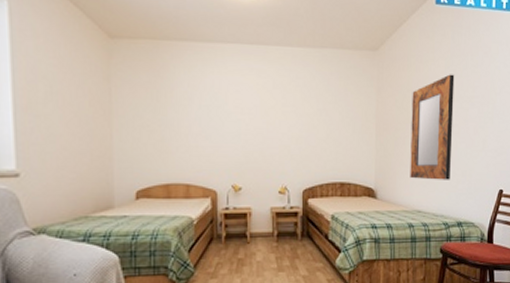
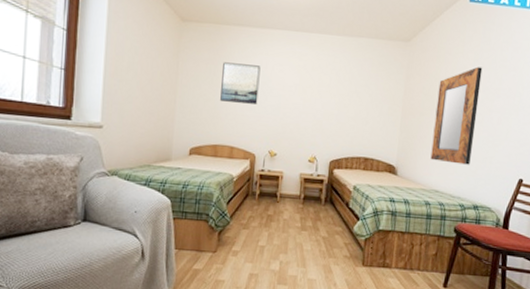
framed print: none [167,85,213,132] -> present [220,62,261,104]

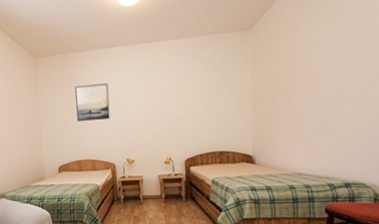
home mirror: present [430,66,483,165] -> none [289,38,338,144]

